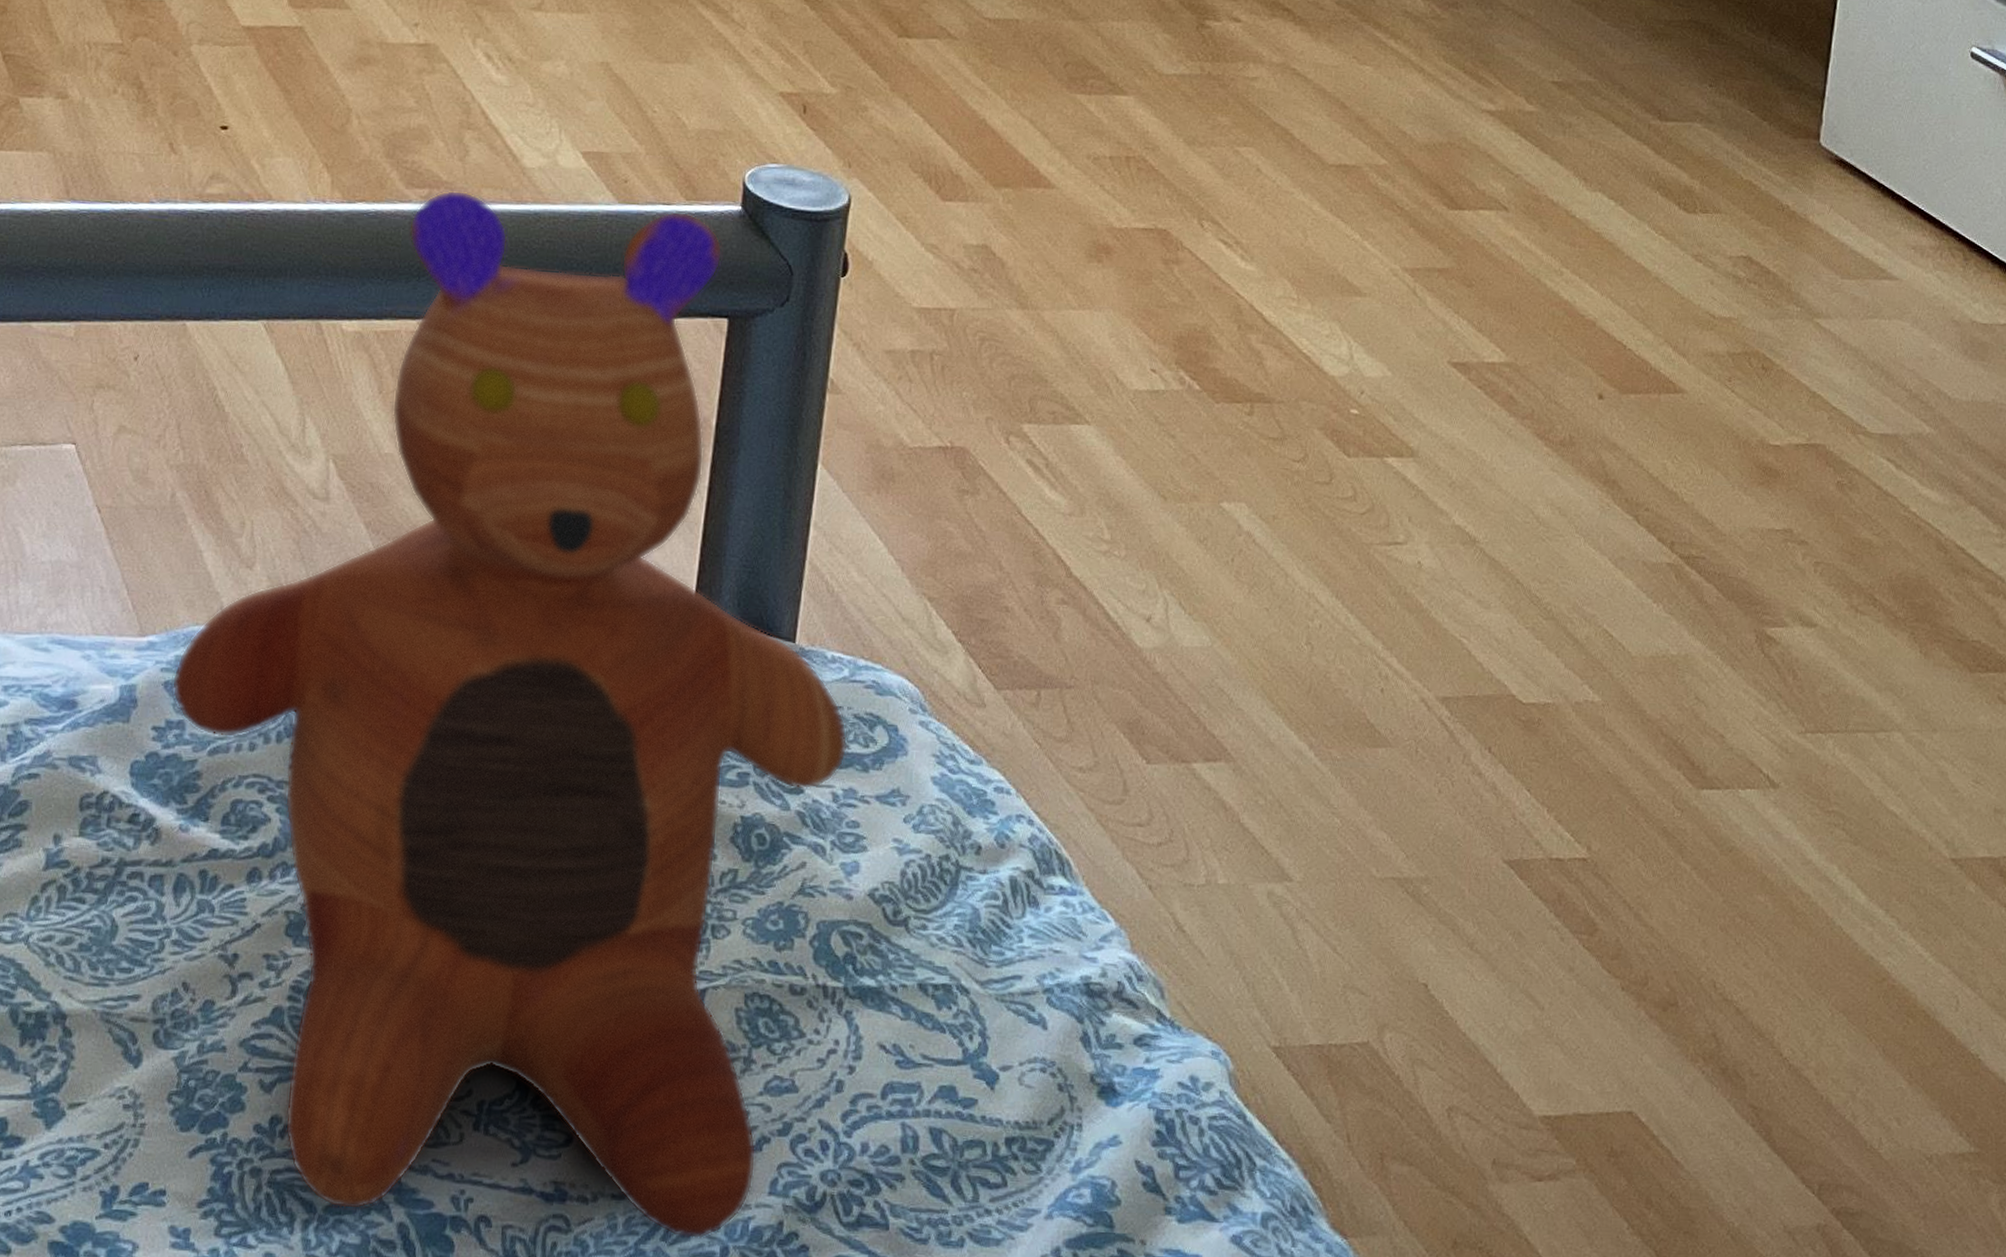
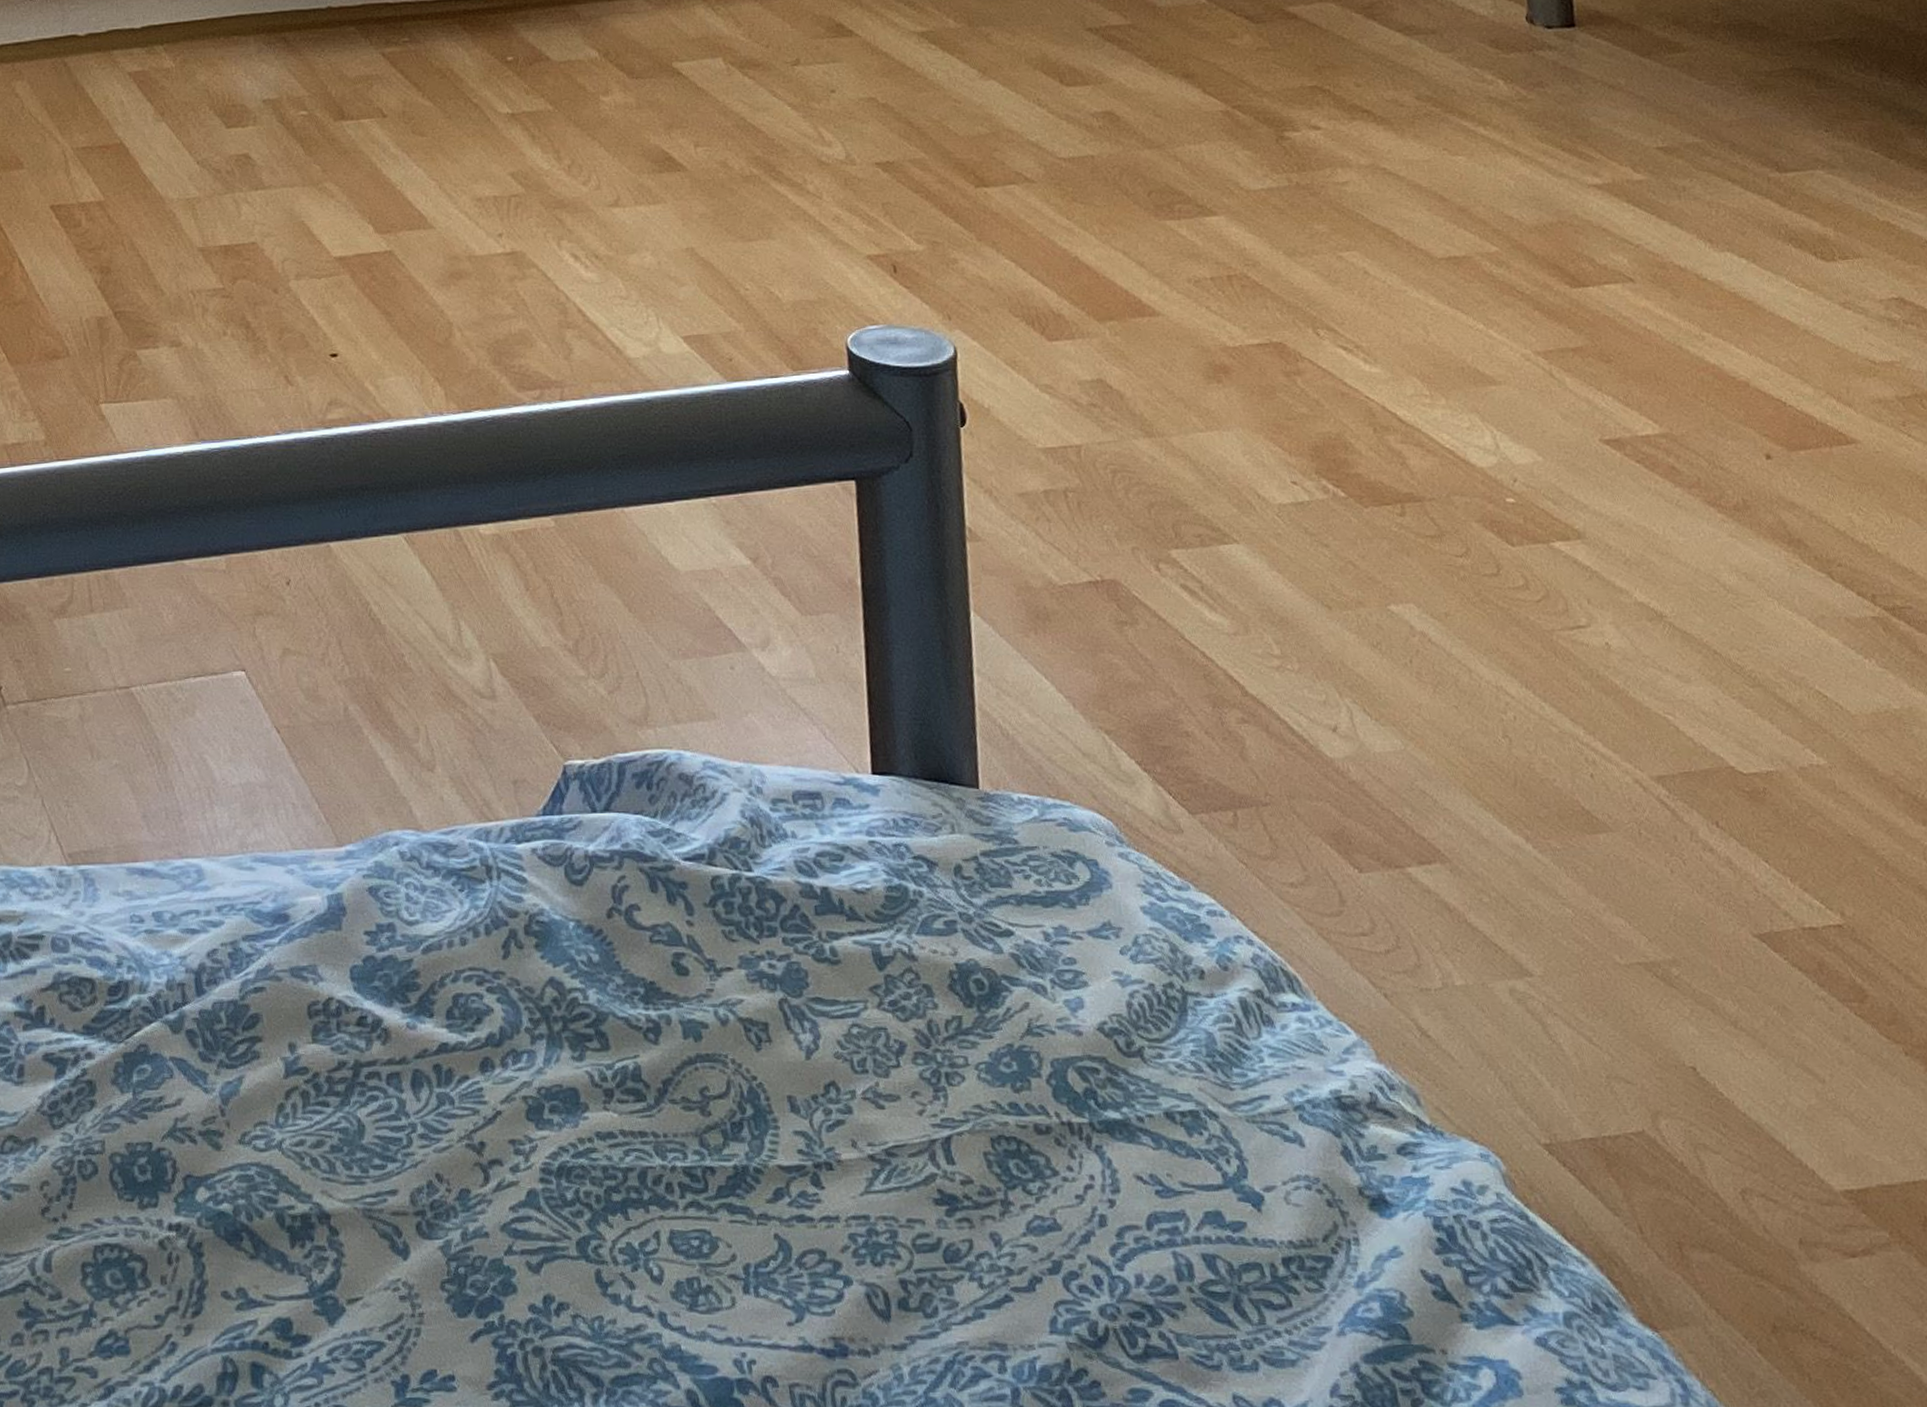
toy: present [171,190,848,1240] -> none [375,382,1051,1384]

